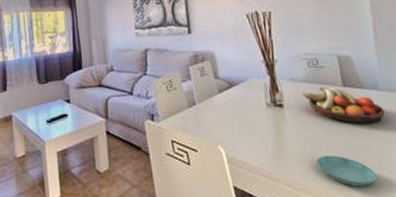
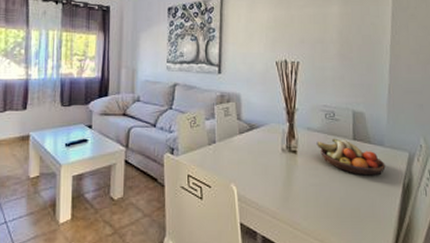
saucer: present [316,155,378,187] -> none [318,201,370,232]

